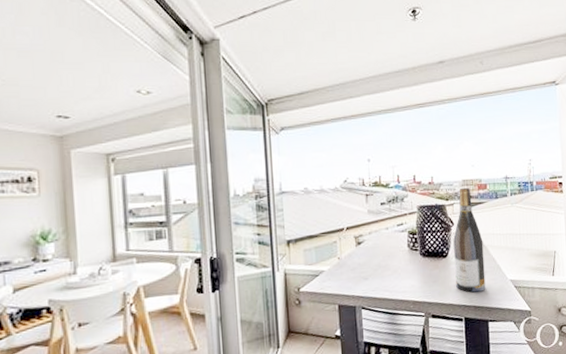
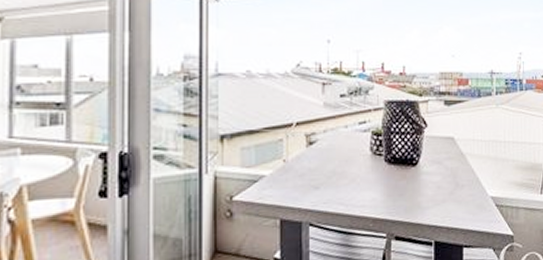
wine bottle: present [453,188,486,293] -> none [426,83,462,211]

